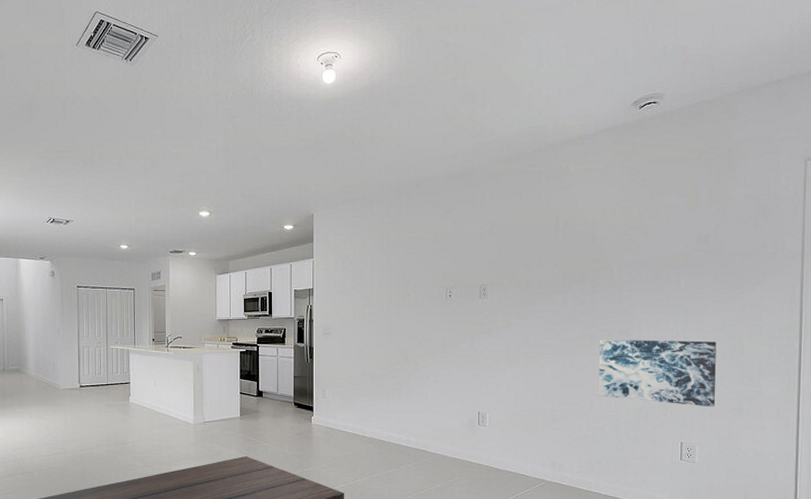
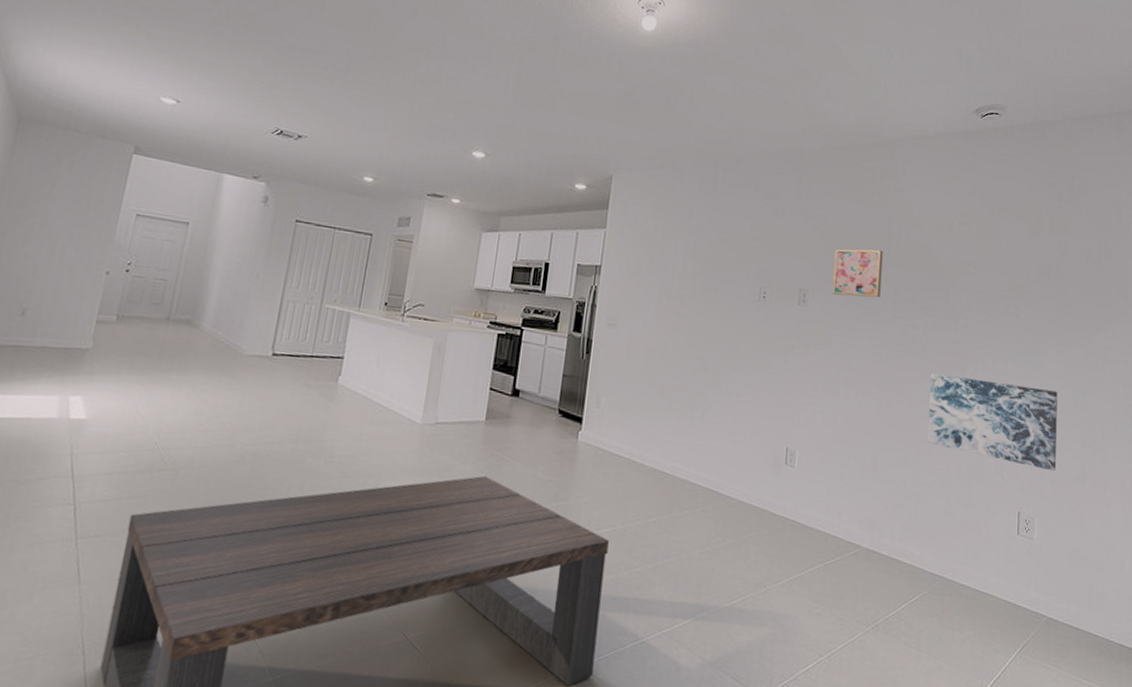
wall art: none [508,242,552,285] -> present [832,249,883,298]

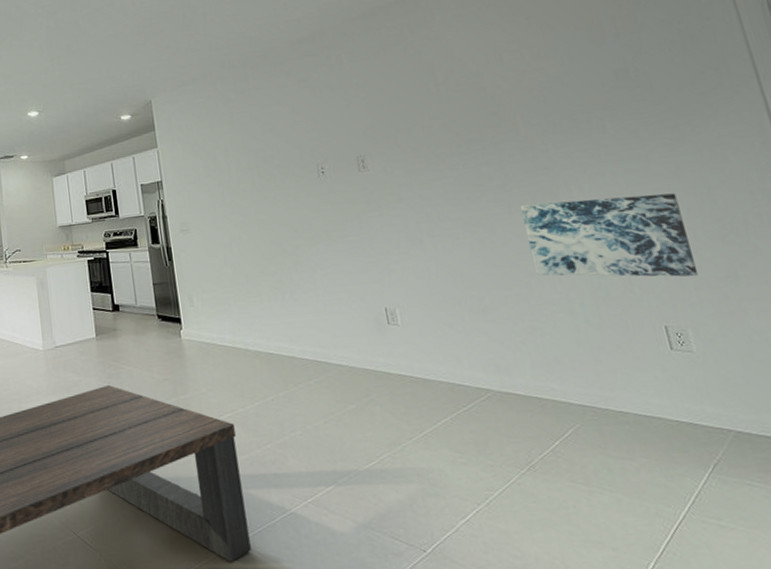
wall art: present [832,249,883,298] -> none [382,99,443,153]

